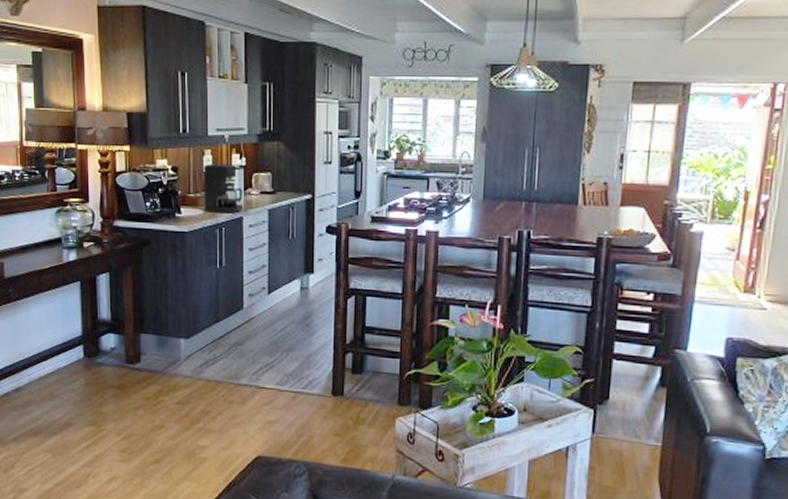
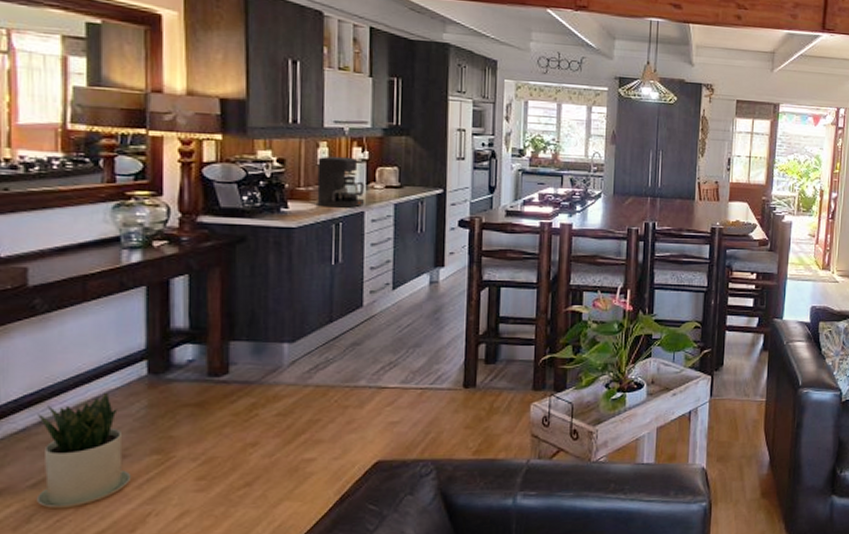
planter: none [15,370,76,461] -> present [35,393,132,509]

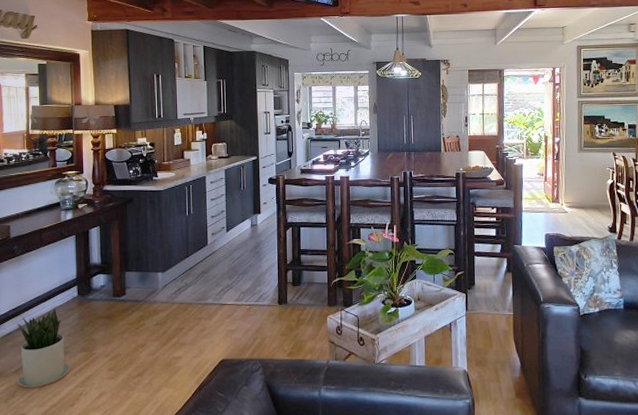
coffee maker: present [317,156,365,208] -> none [175,138,206,175]

